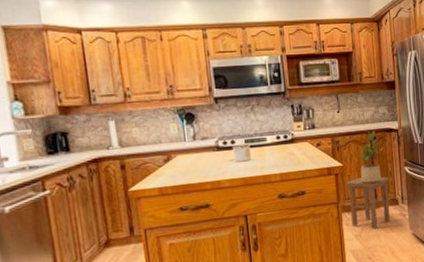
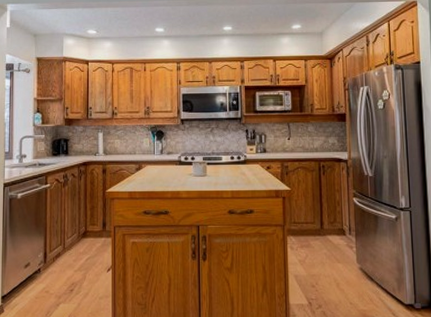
stool: present [345,176,390,230] -> none [292,203,338,257]
potted plant: present [358,130,383,183] -> none [306,159,332,210]

